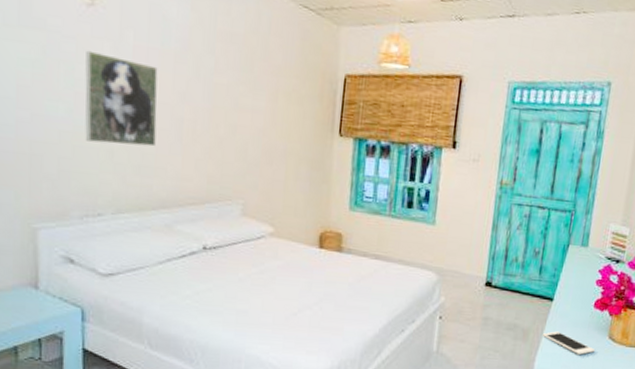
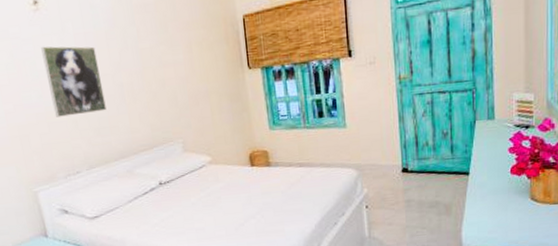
cell phone: present [542,331,596,355] -> none [464,201,520,219]

